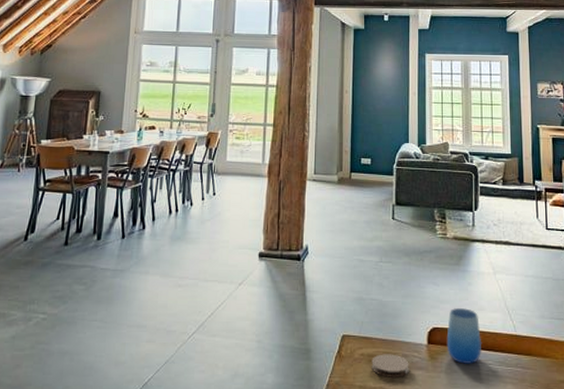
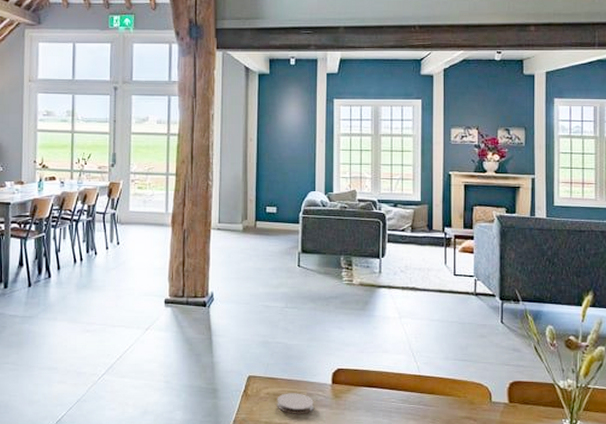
cup: present [446,308,483,364] -> none [351,351,386,402]

